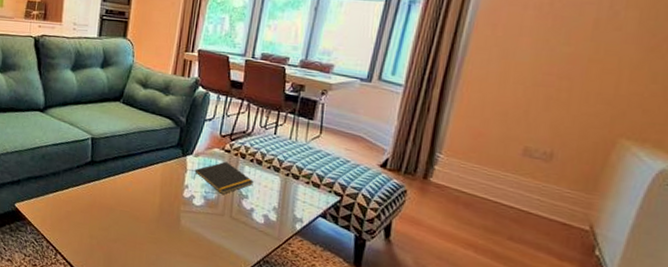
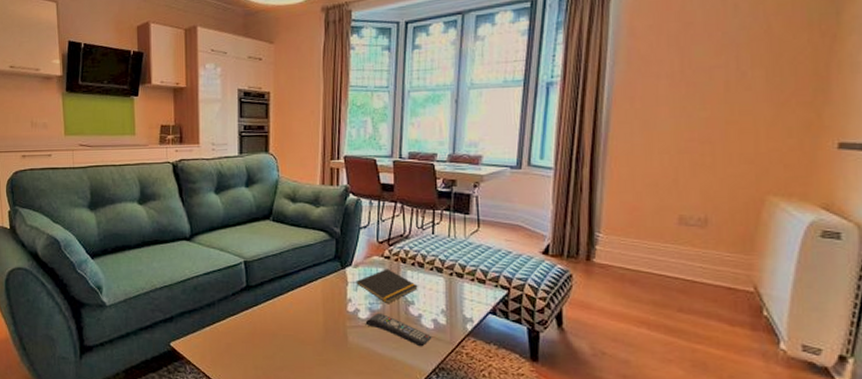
remote control: none [198,201,261,239] -> present [365,312,432,347]

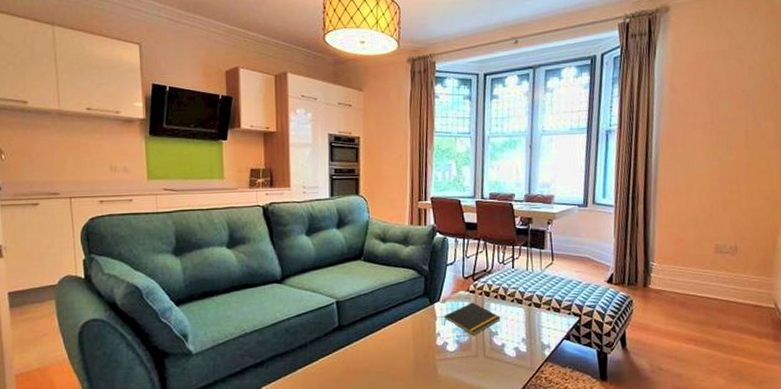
remote control: present [365,312,432,347] -> none [453,344,515,375]

